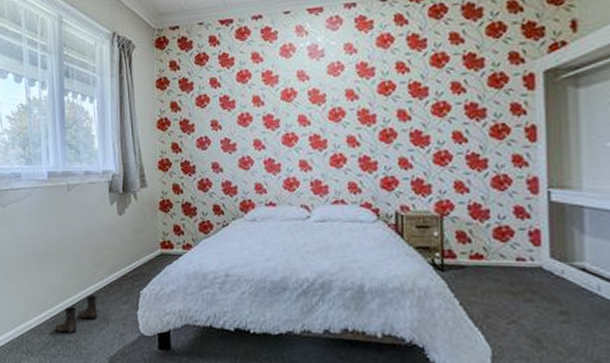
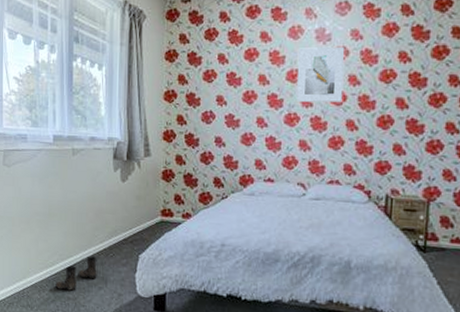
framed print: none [291,62,341,121] -> present [297,48,344,103]

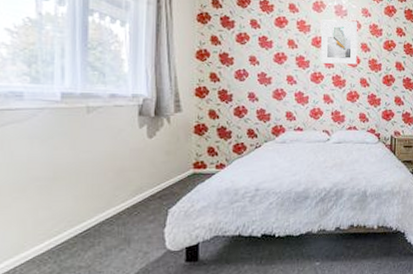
boots: present [55,256,97,291] -> none [62,217,118,260]

